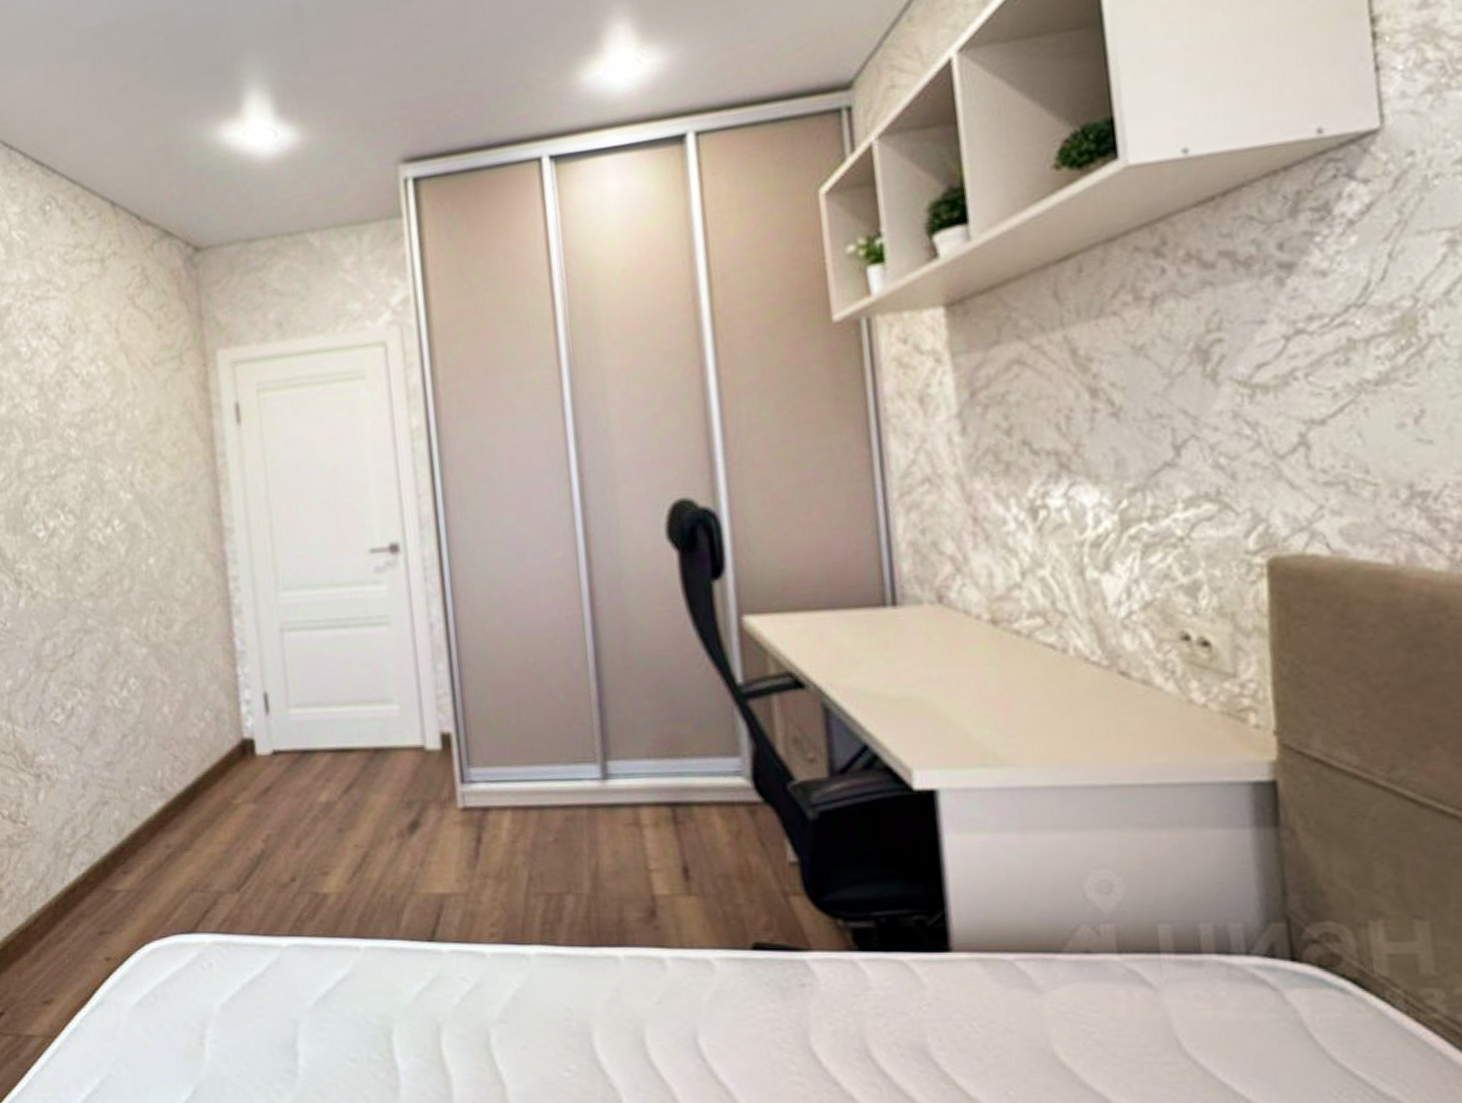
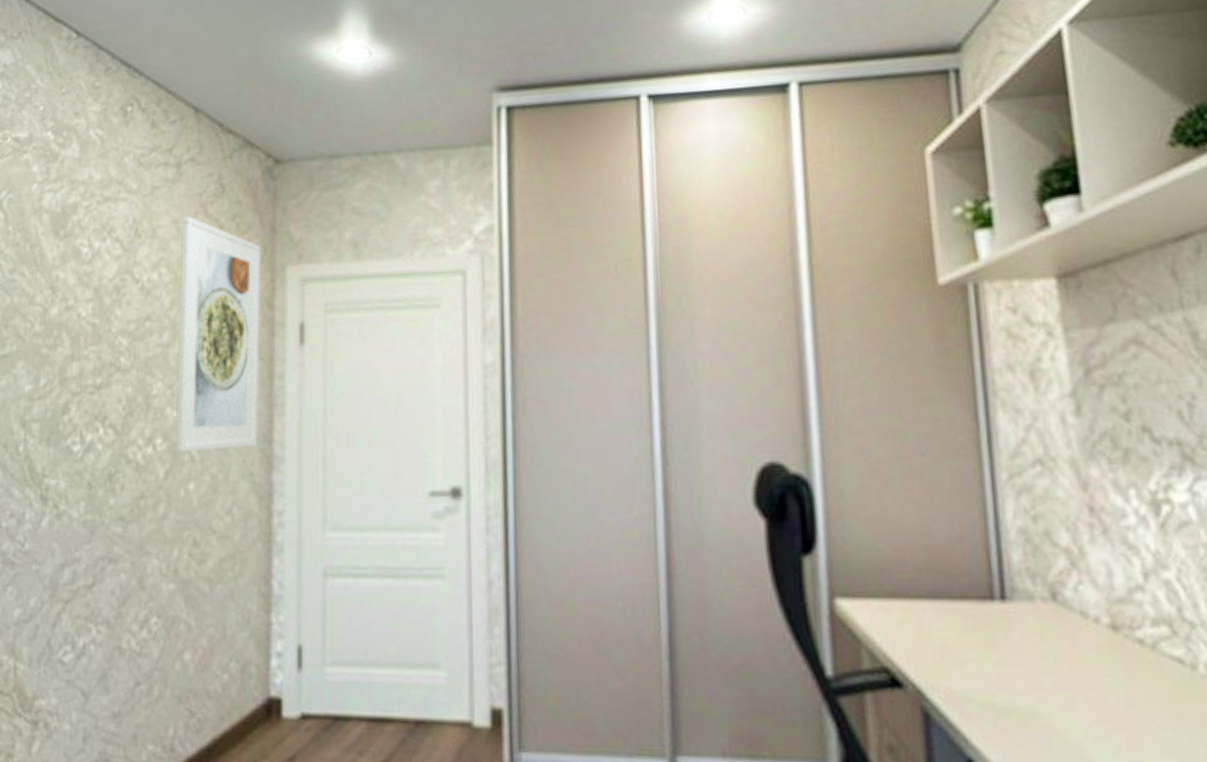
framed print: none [112,309,208,531] -> present [175,216,261,452]

